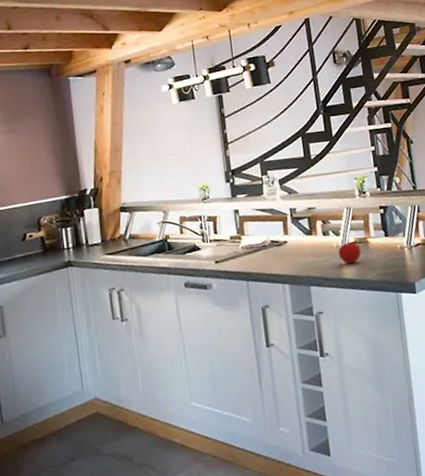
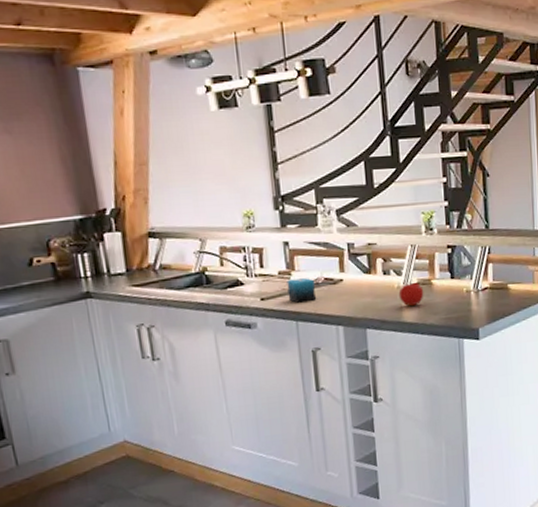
candle: none [238,241,265,265] -> present [287,278,317,303]

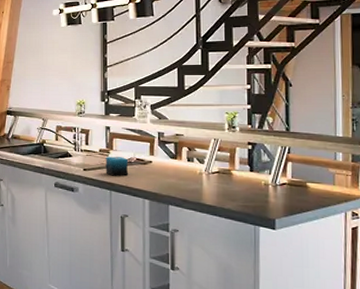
fruit: present [398,279,424,307] -> none [200,168,224,192]

